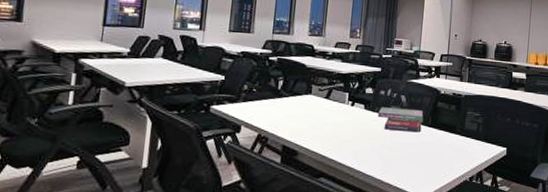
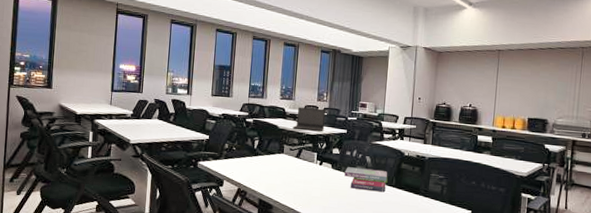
laptop: none [322,44,359,71] -> present [292,107,326,132]

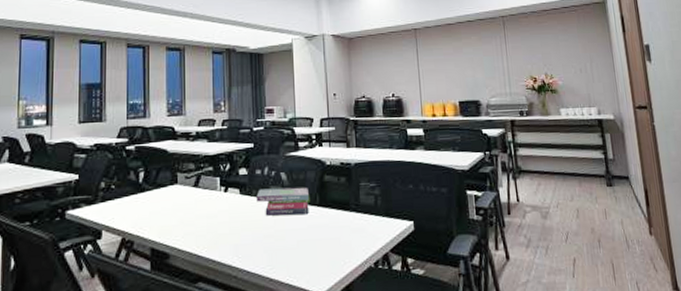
laptop: present [292,107,326,132] -> none [186,121,226,152]

